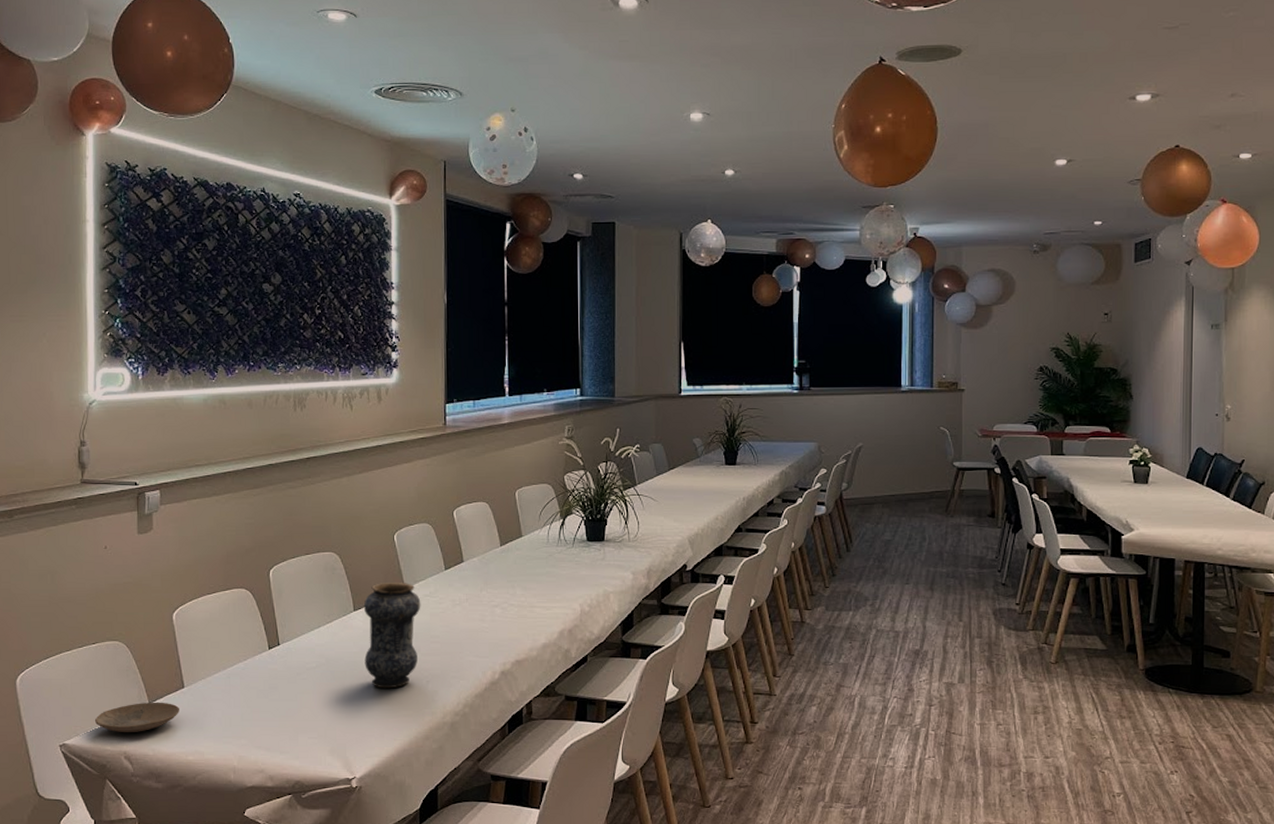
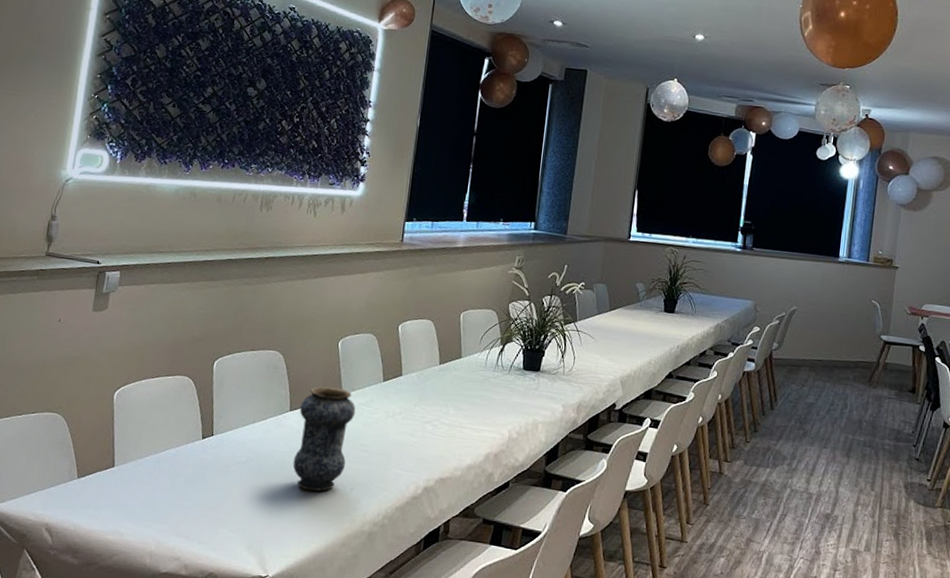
plate: present [94,702,179,733] -> none [21,476,107,506]

